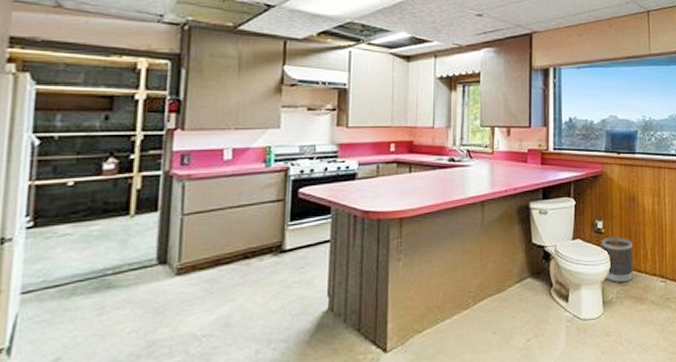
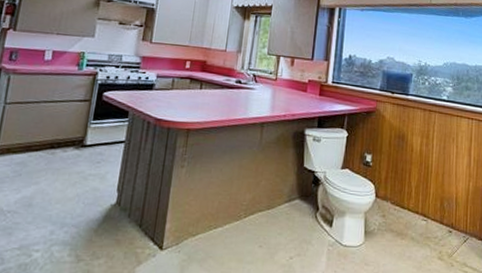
wastebasket: present [601,236,634,283] -> none [367,170,399,217]

